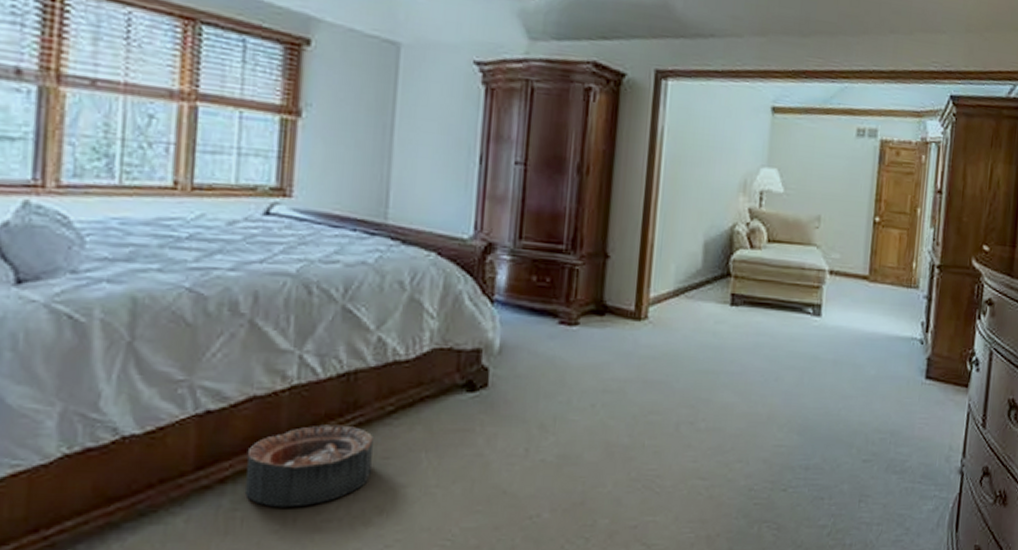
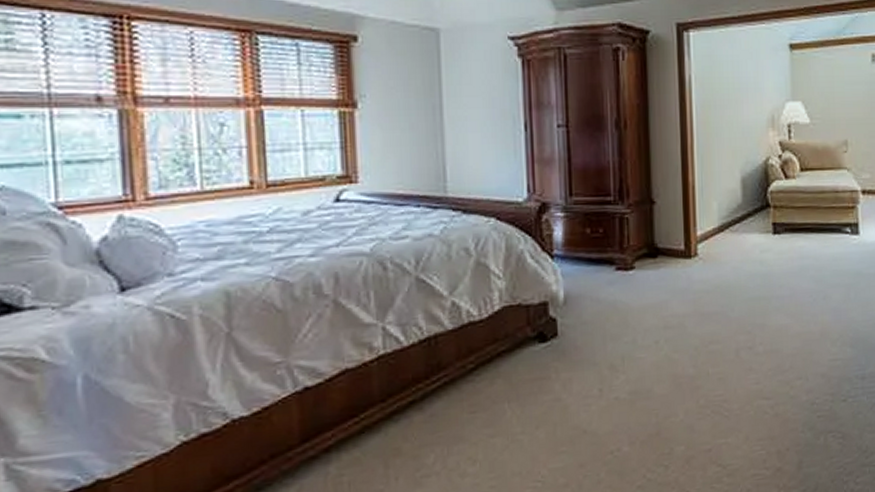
basket: present [245,424,373,508] -> none [346,386,460,469]

